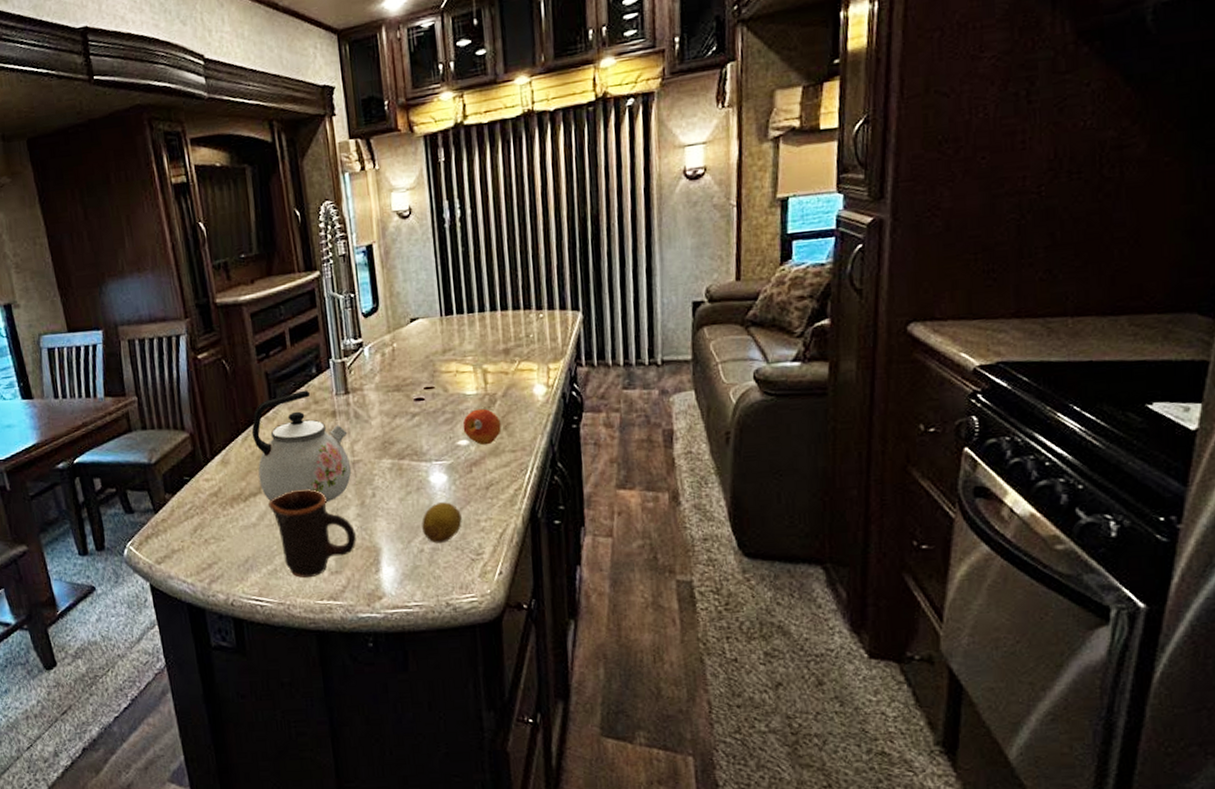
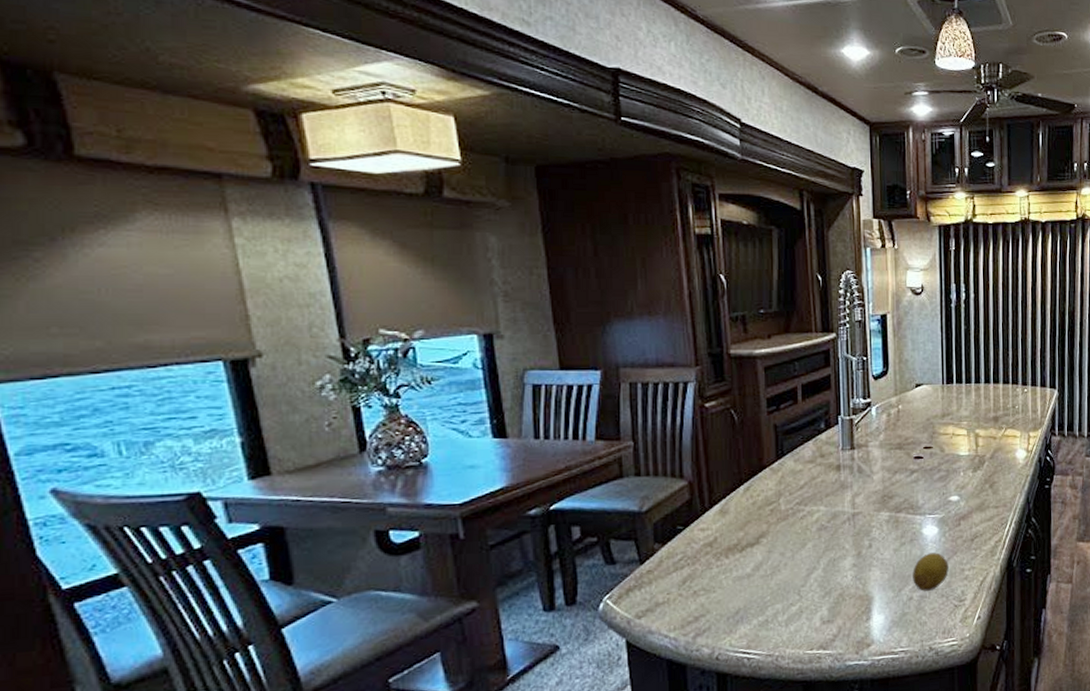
kettle: present [251,390,352,503] -> none [754,444,851,553]
mug: present [269,488,356,578] -> none [766,539,850,628]
fruit: present [462,408,502,446] -> none [955,468,988,501]

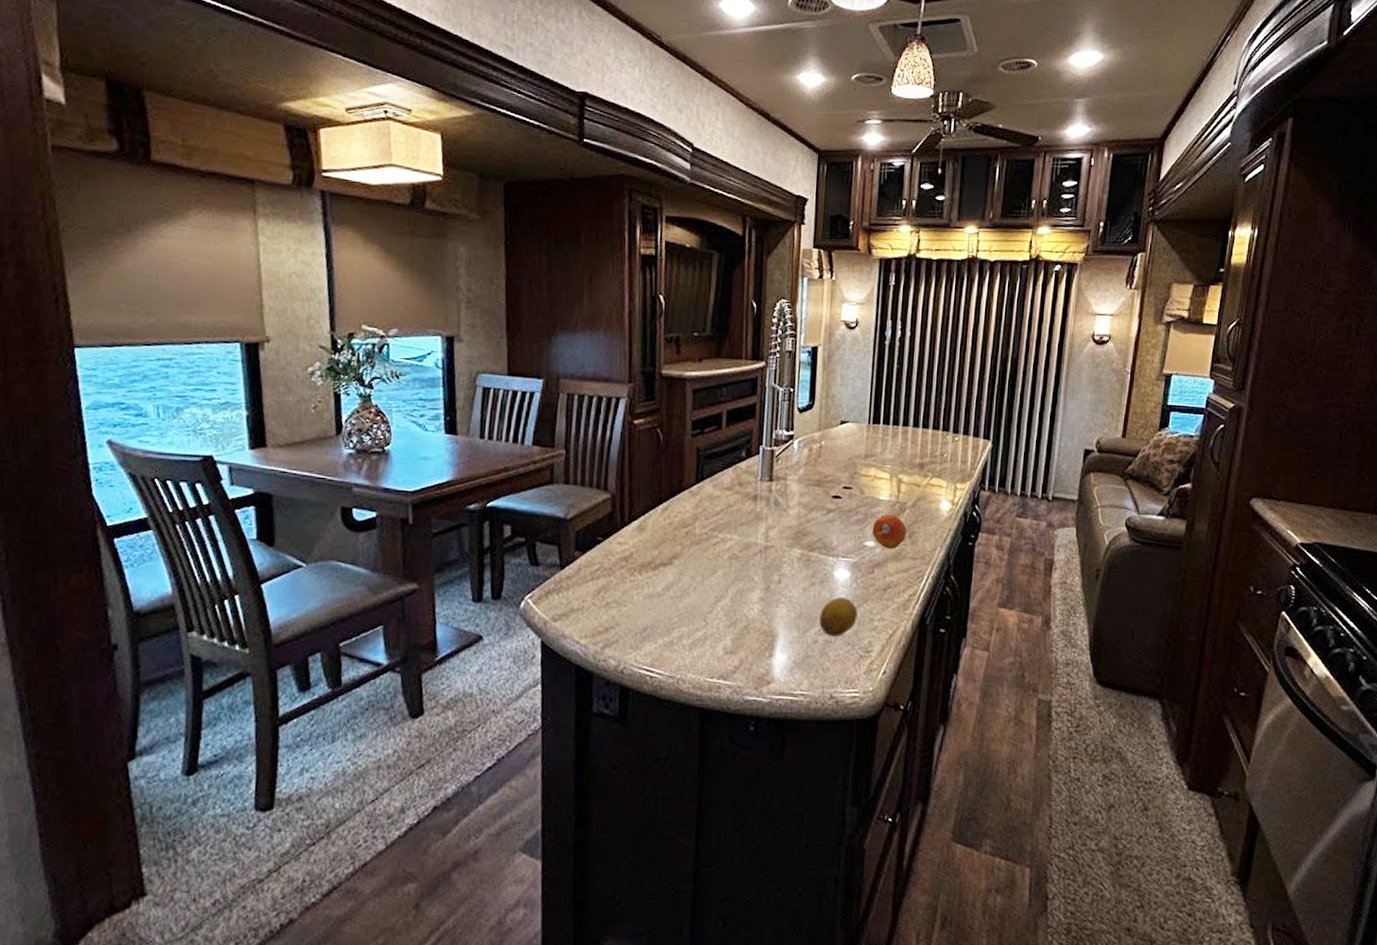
fruit: none [955,468,988,501] -> present [872,514,907,550]

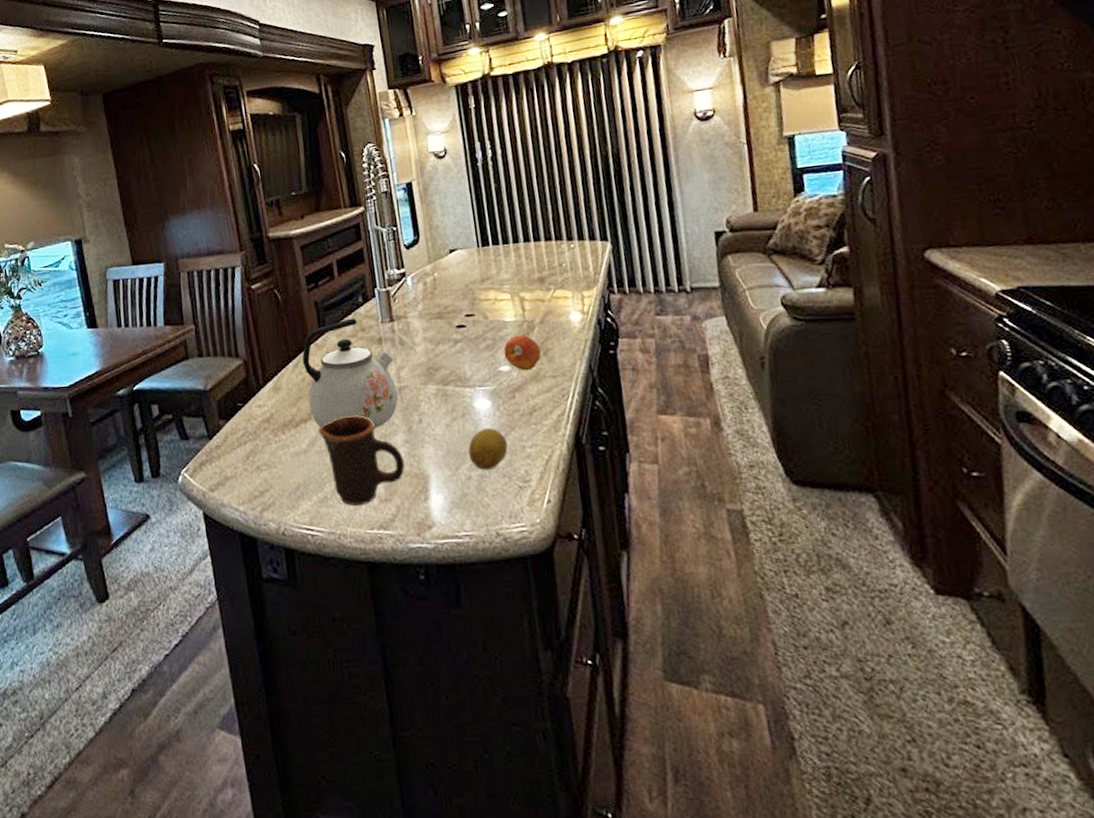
kettle: none [672,471,765,583] -> present [302,318,398,429]
mug: none [677,565,756,654] -> present [319,415,405,506]

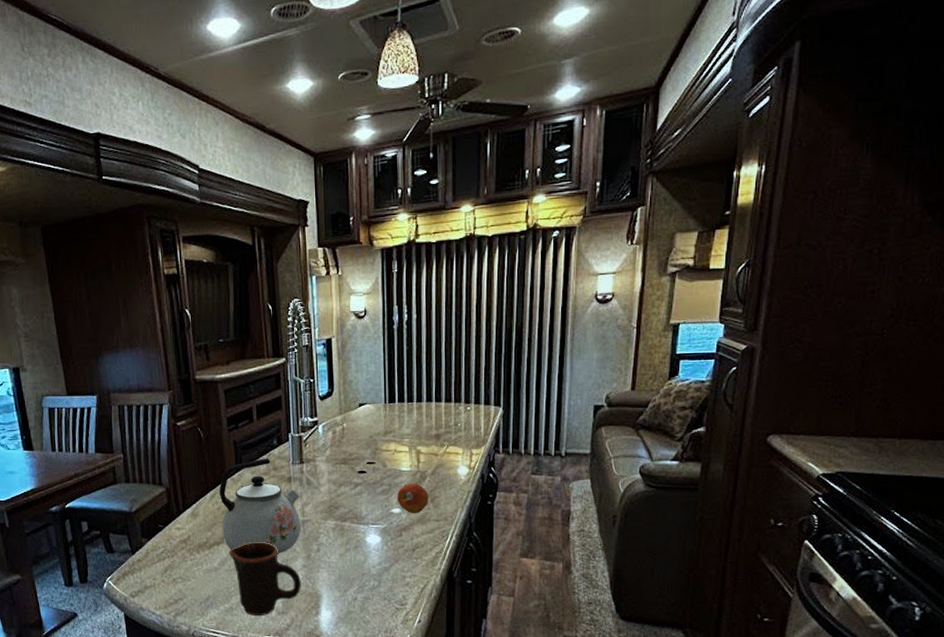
fruit: present [468,428,508,470] -> none [357,559,391,593]

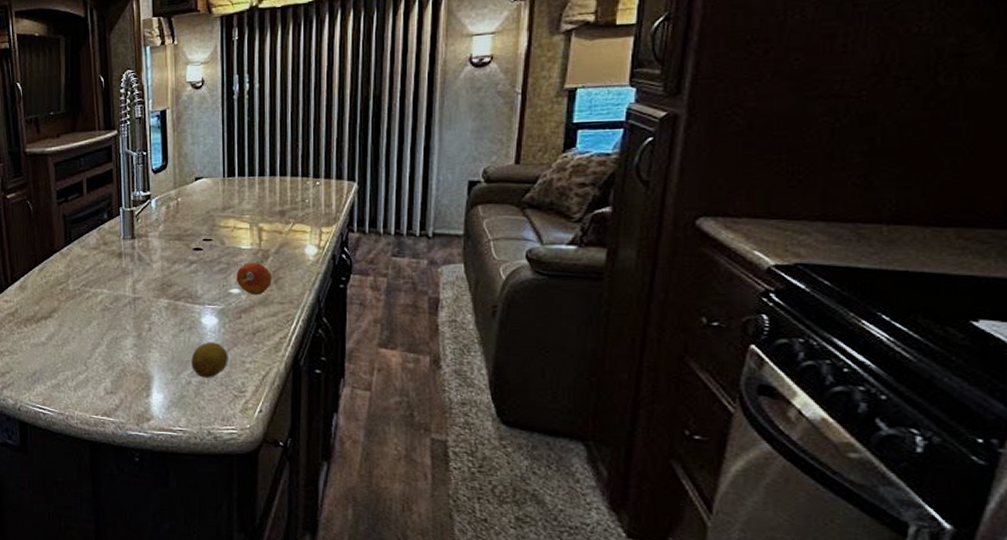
kettle: present [219,458,301,554] -> none [47,232,132,331]
mug: present [229,541,301,616] -> none [57,317,131,394]
fruit: none [357,559,391,593] -> present [191,342,228,378]

